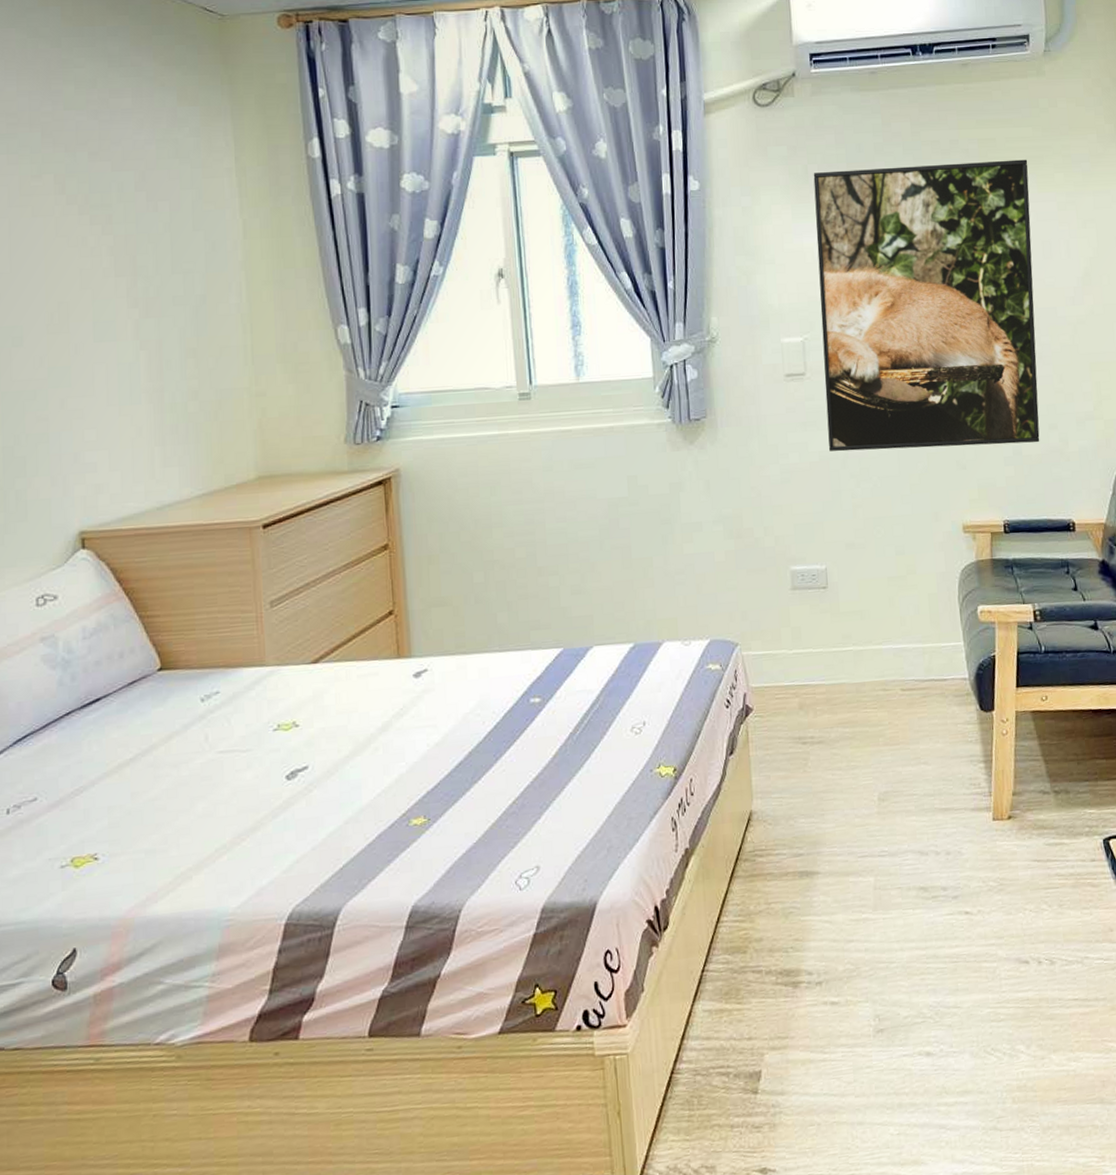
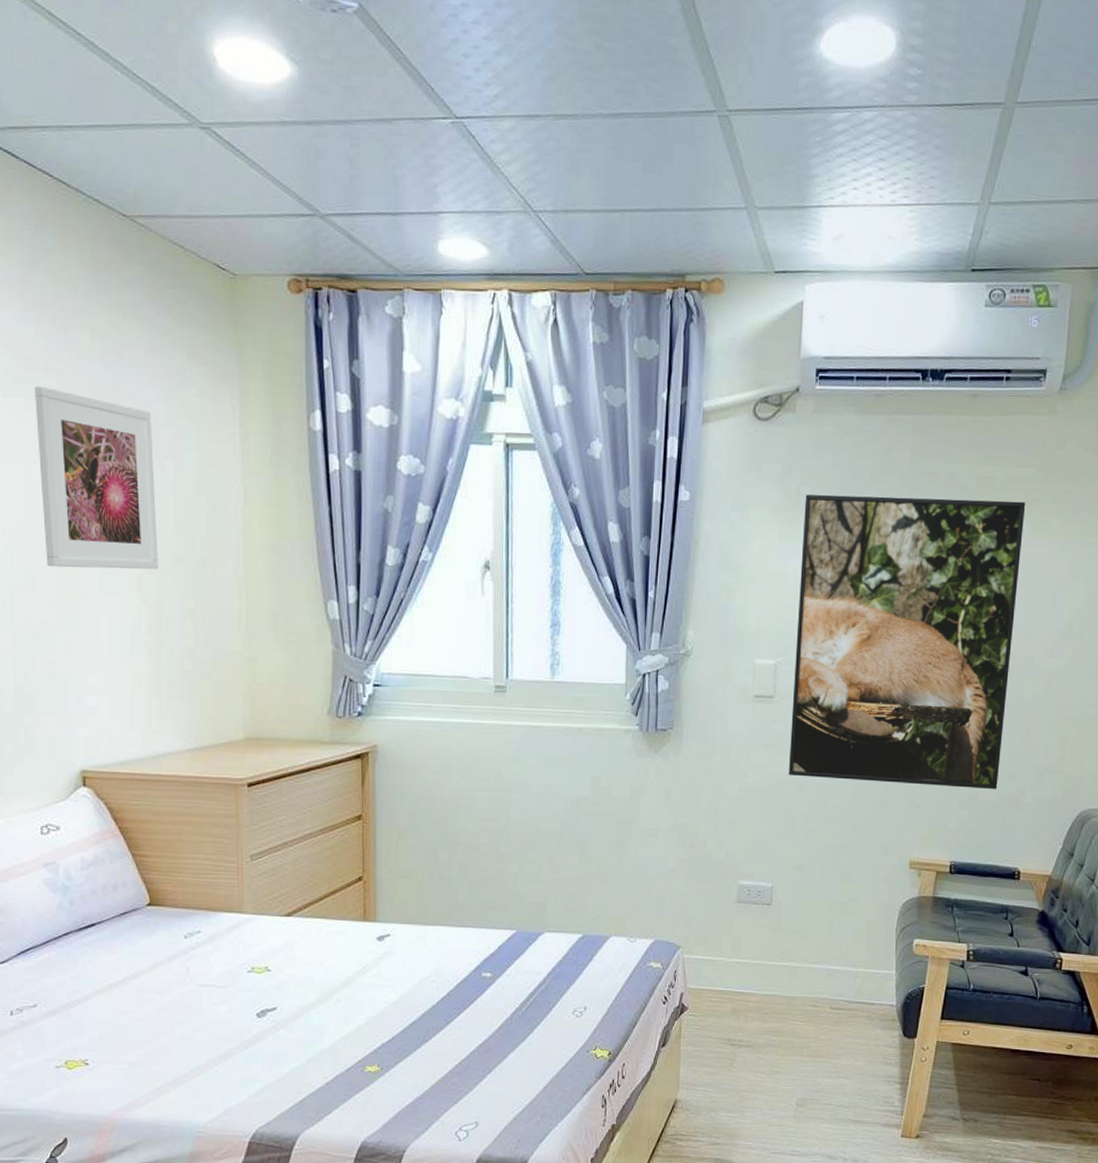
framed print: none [18,141,156,322] -> present [35,386,158,570]

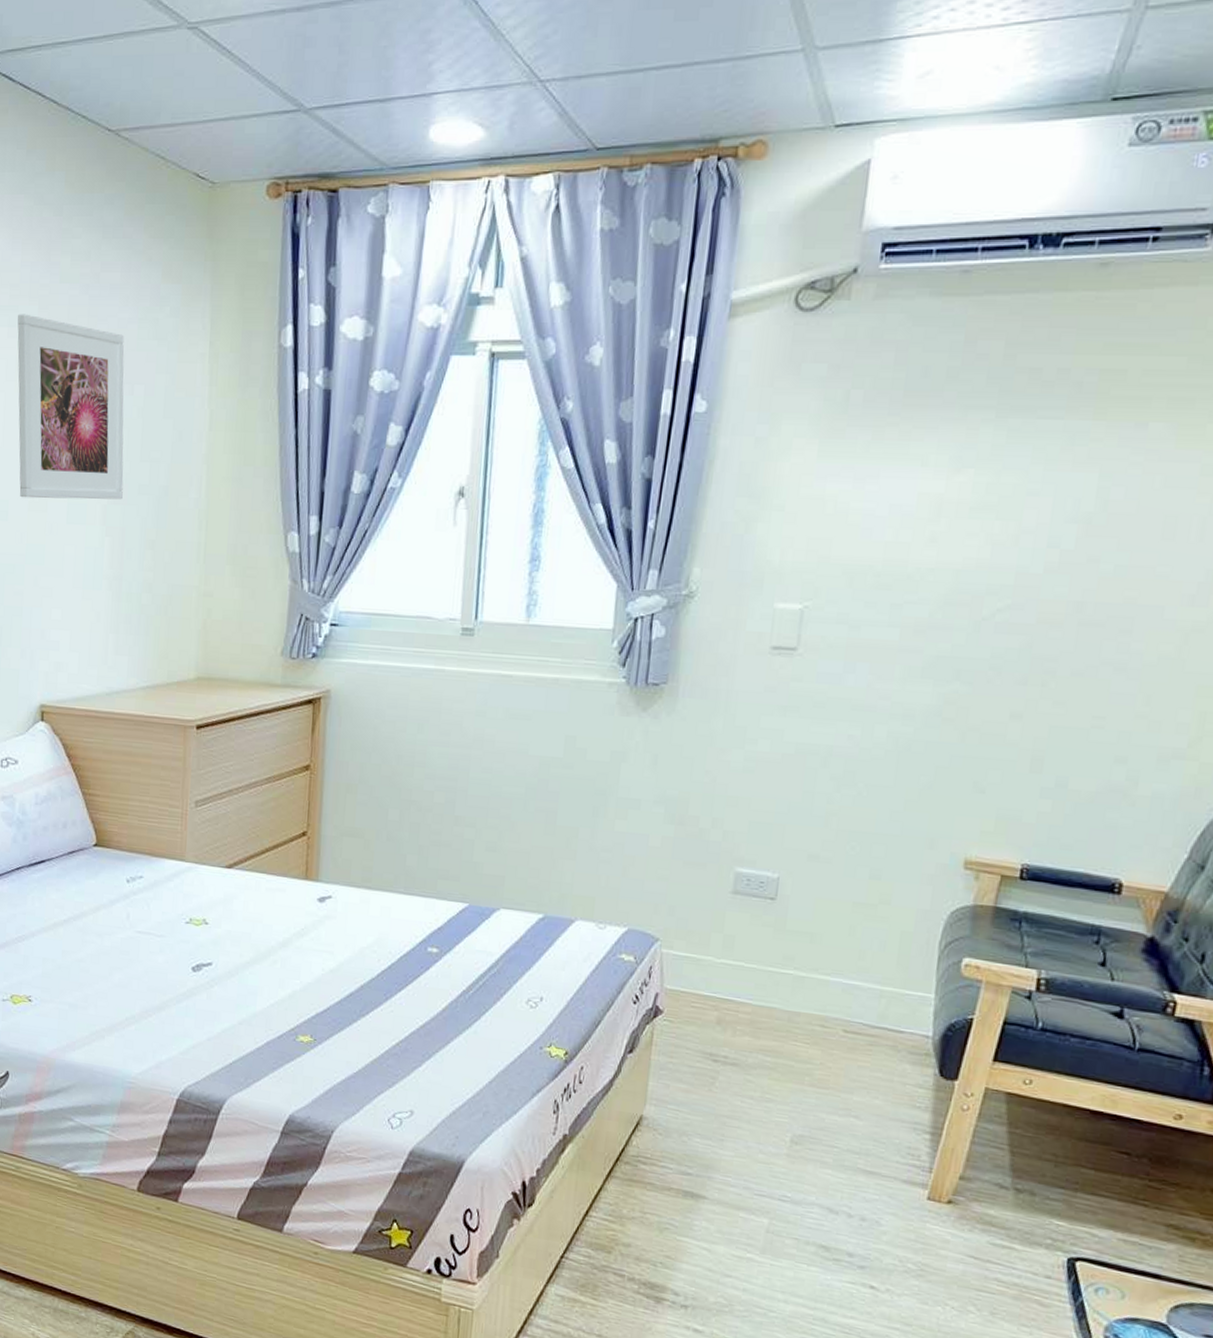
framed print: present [788,494,1026,790] -> none [808,399,1170,777]

